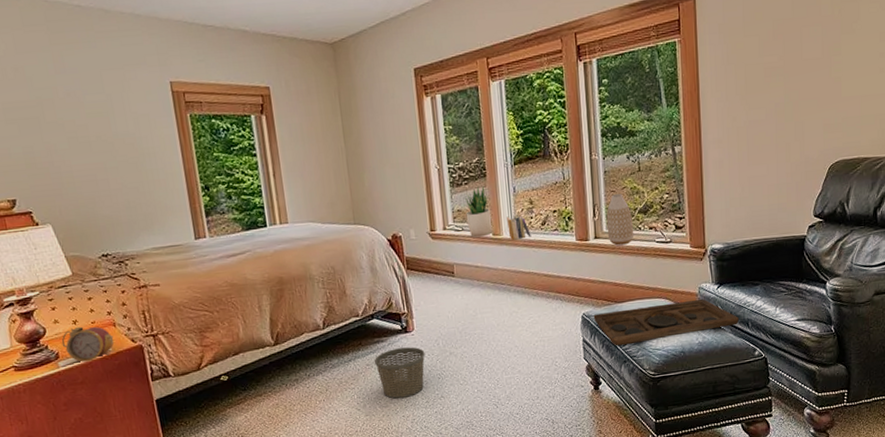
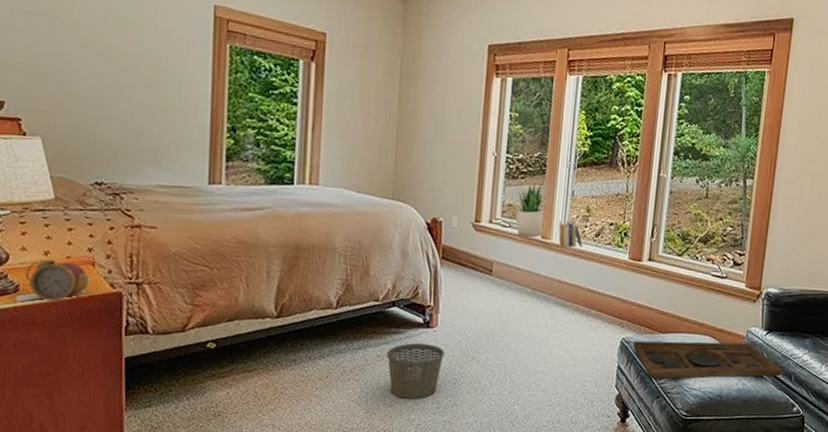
vase: present [606,194,634,246] -> none [662,217,691,273]

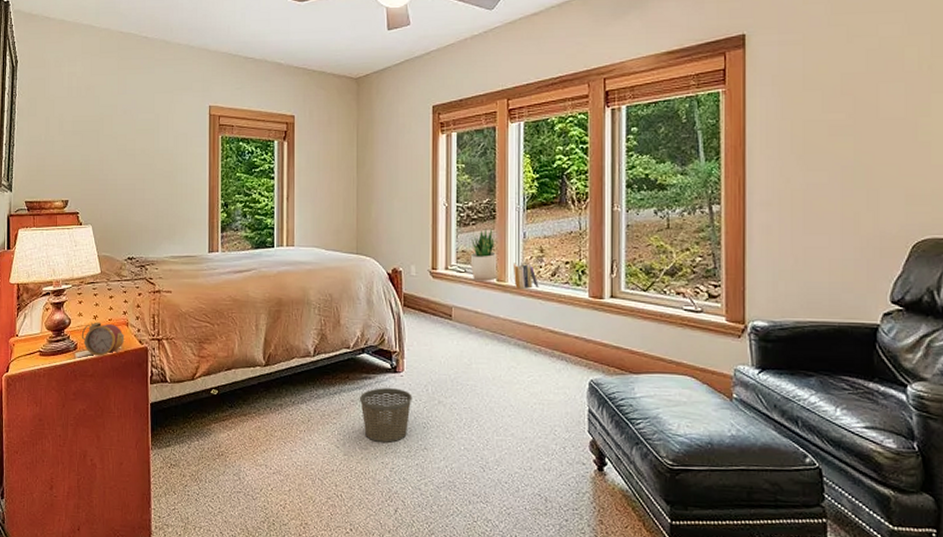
decorative tray: present [632,341,783,380] -> none [603,382,785,425]

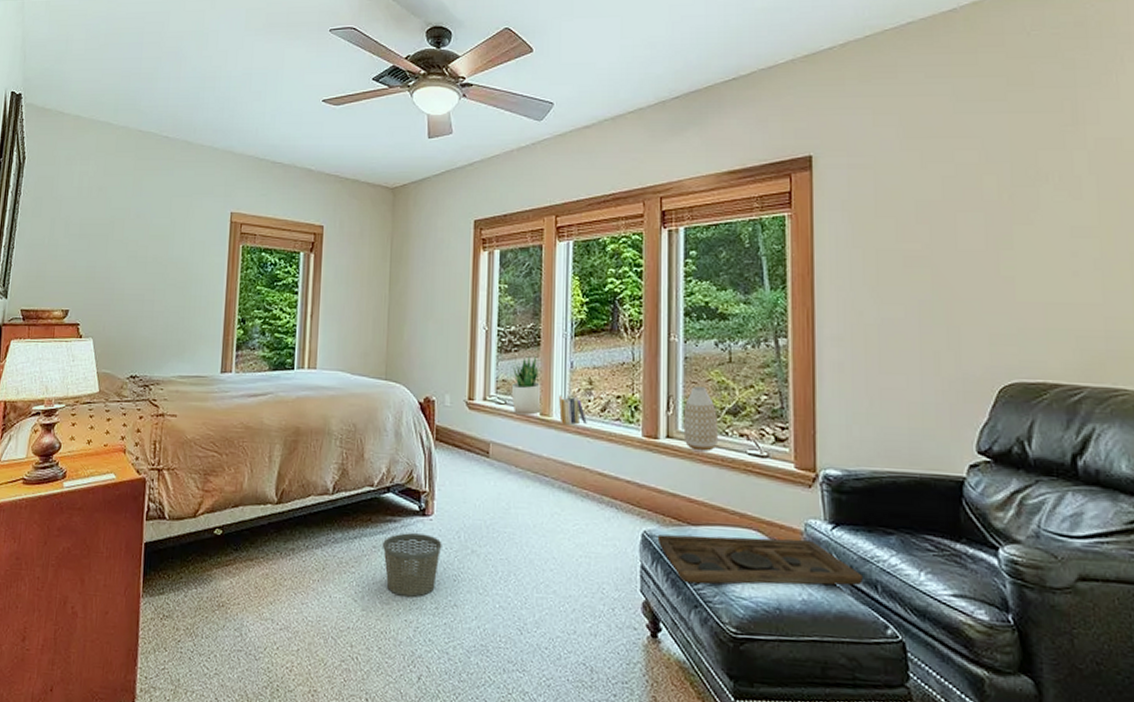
alarm clock: present [81,322,125,356] -> none [71,447,121,487]
decorative tray: none [603,382,785,425] -> present [657,534,863,586]
vase: none [626,251,658,309] -> present [683,387,719,451]

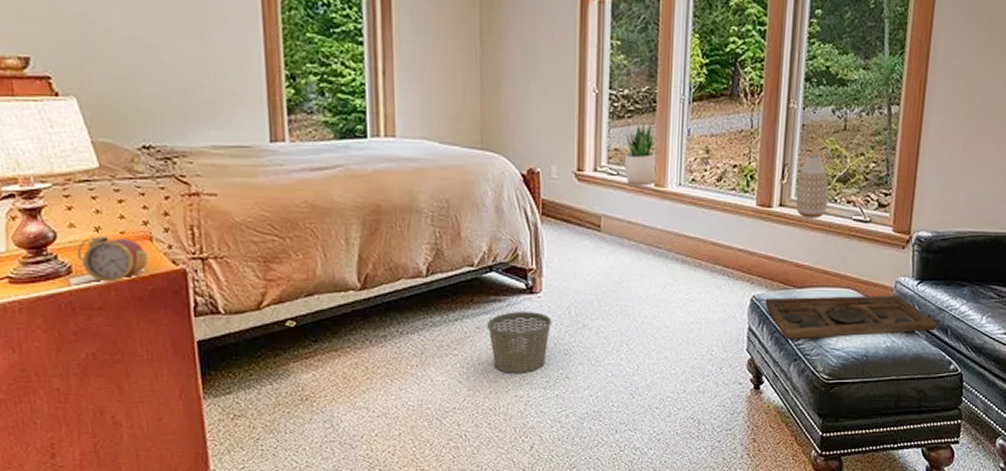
alarm clock: none [71,447,121,487] -> present [76,235,149,282]
books: present [558,395,587,425] -> none [673,165,702,195]

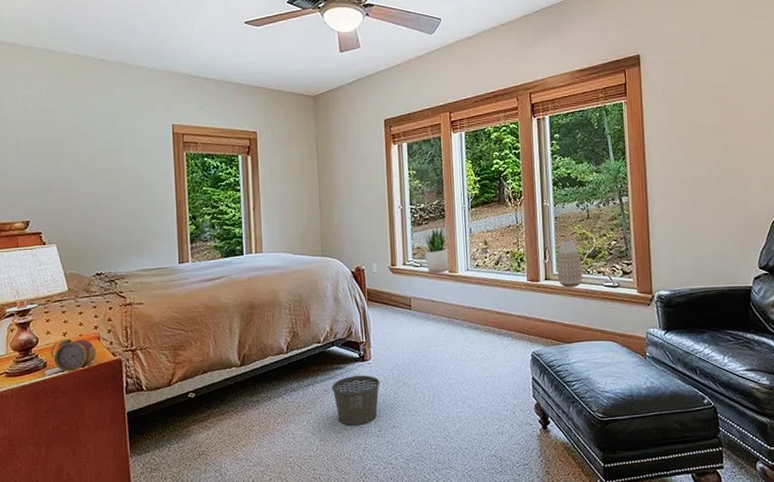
decorative tray: present [764,295,937,340] -> none [543,343,687,386]

